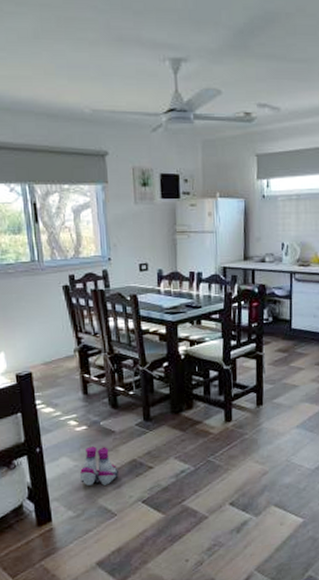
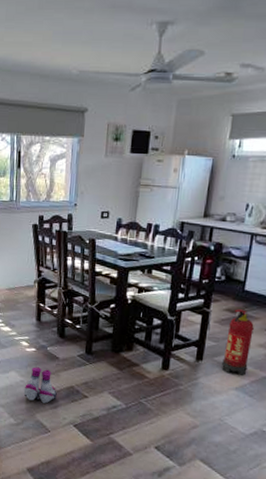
fire extinguisher: none [281,348,305,414] -> present [222,309,254,376]

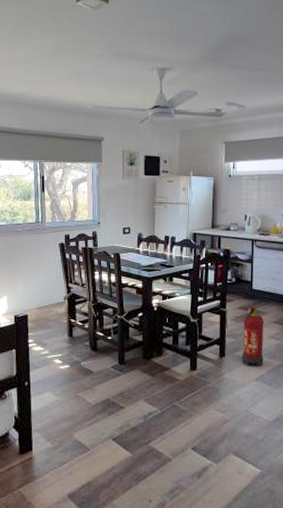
boots: present [23,367,57,404] -> none [59,384,93,421]

